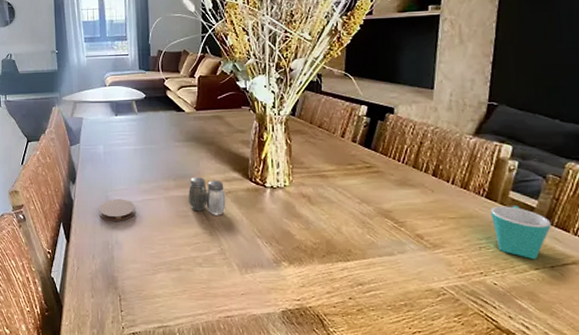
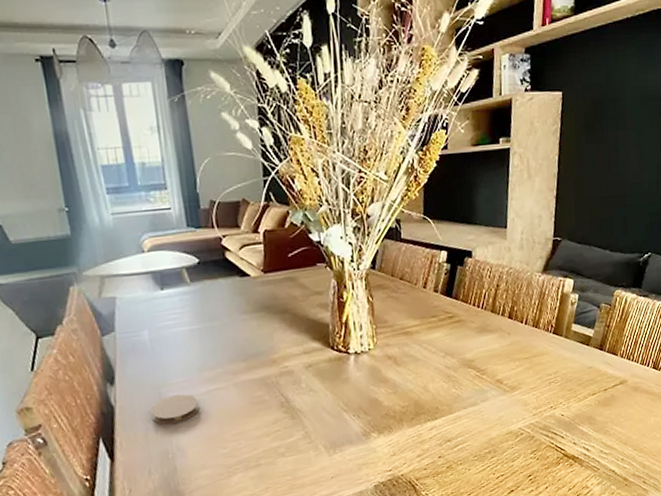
salt and pepper shaker: present [189,176,226,215] -> none [262,352,307,395]
mug: present [490,205,551,259] -> none [557,336,604,386]

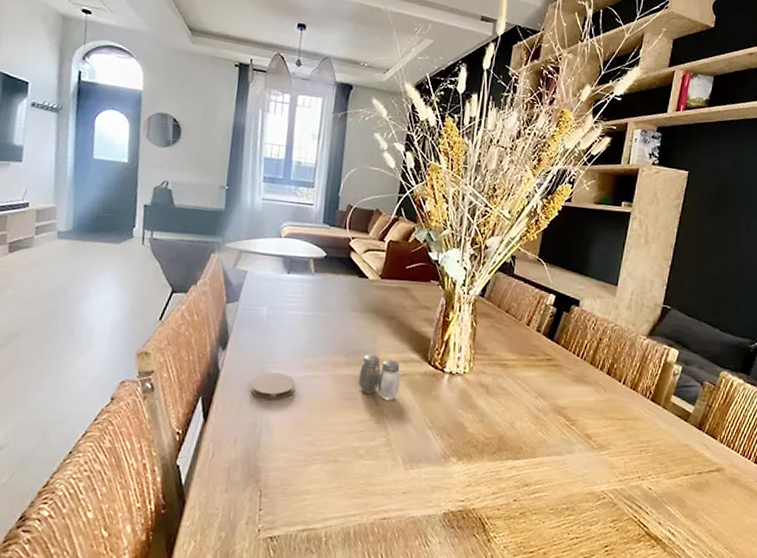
salt and pepper shaker: none [262,352,307,395] -> present [358,353,400,401]

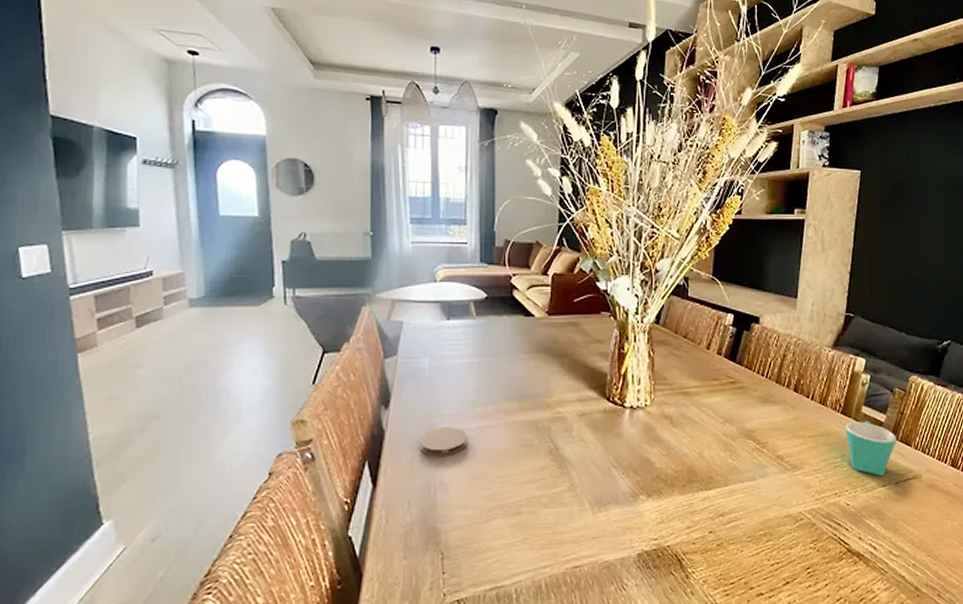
salt and pepper shaker: present [358,353,400,401] -> none [535,396,579,443]
mug: none [653,409,703,465] -> present [845,420,897,476]

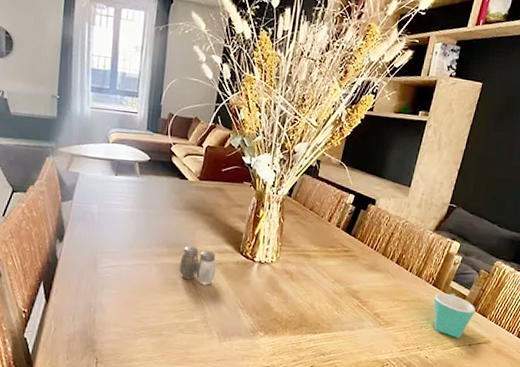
coaster: present [420,426,468,457] -> none [85,261,125,285]
salt and pepper shaker: none [535,396,579,443] -> present [179,245,216,285]

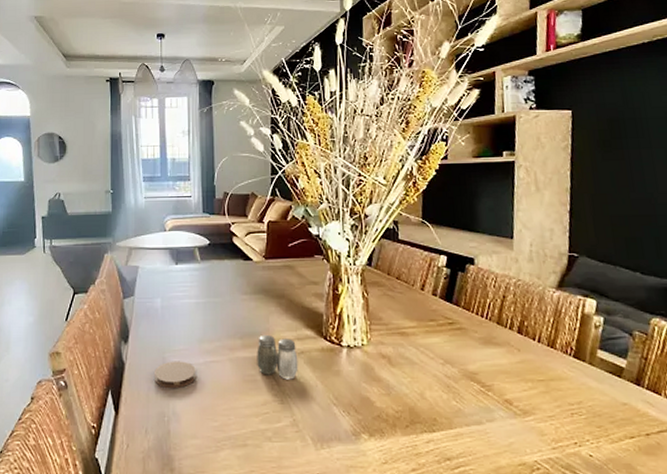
coaster: none [85,261,125,285] -> present [155,361,196,389]
mug: present [433,293,476,338] -> none [579,365,643,426]

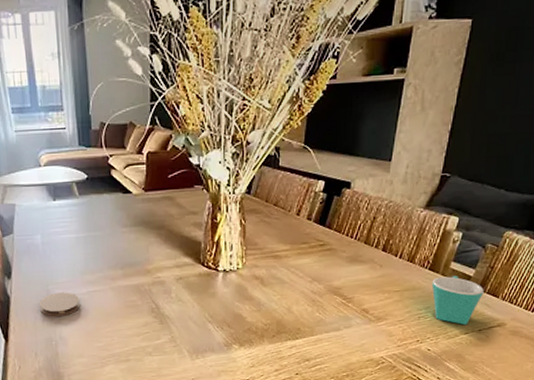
salt and pepper shaker: present [257,334,299,380] -> none [137,263,177,303]
mug: none [579,365,643,426] -> present [431,275,484,325]

